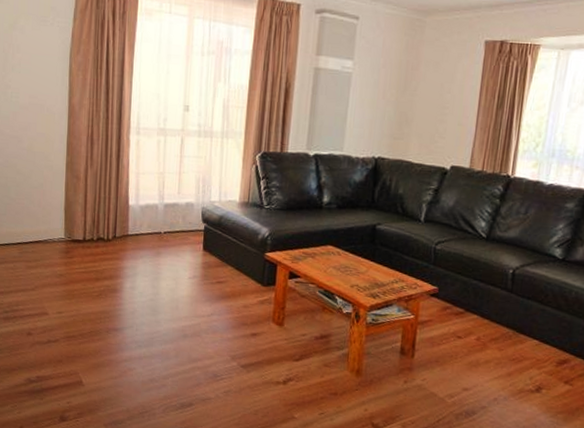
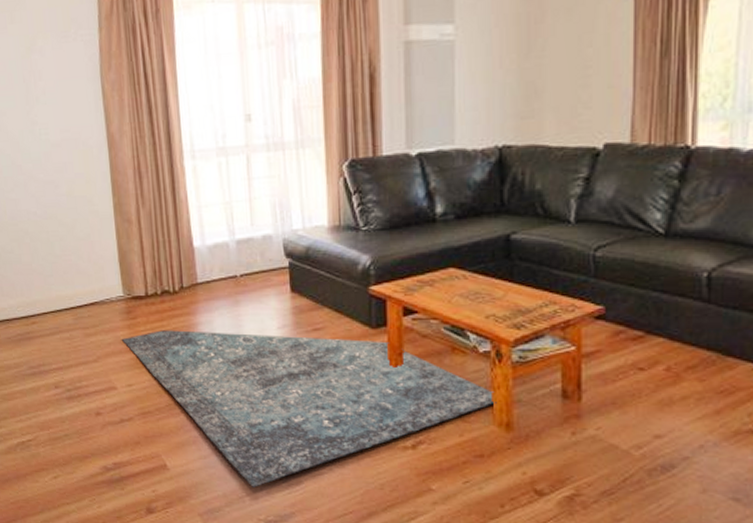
rug: none [57,269,352,406] -> present [121,330,497,487]

